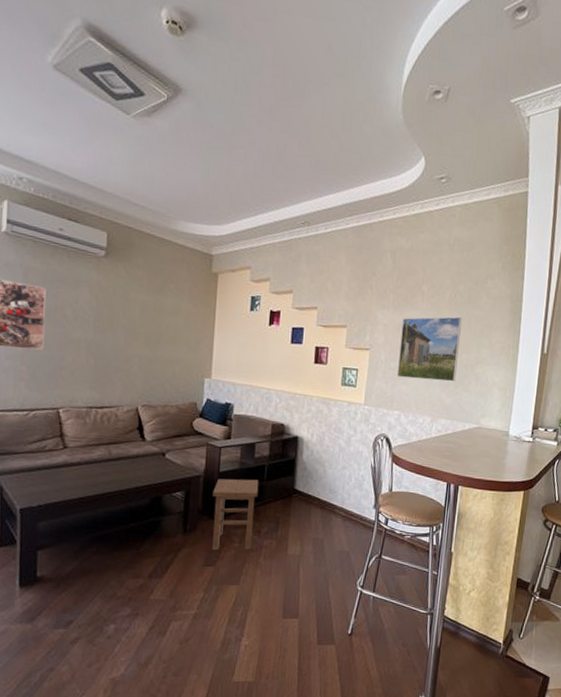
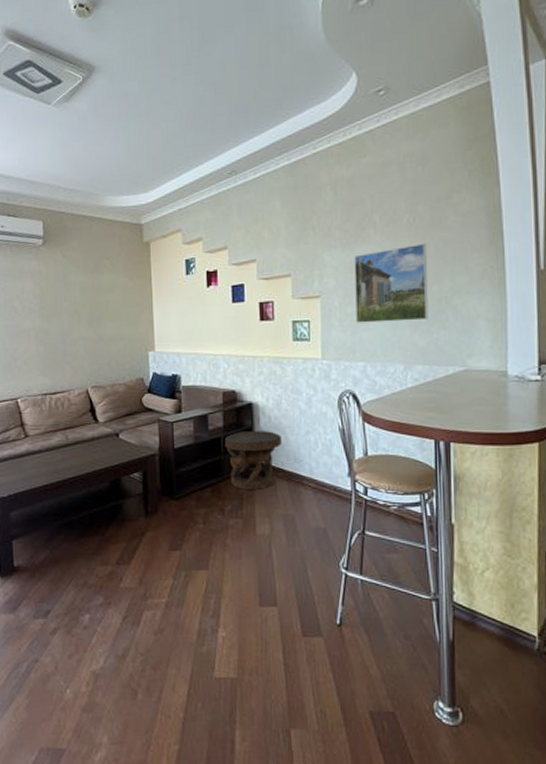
stool: present [212,478,259,551] -> none [170,454,217,533]
side table: none [268,461,321,515] -> present [224,431,282,490]

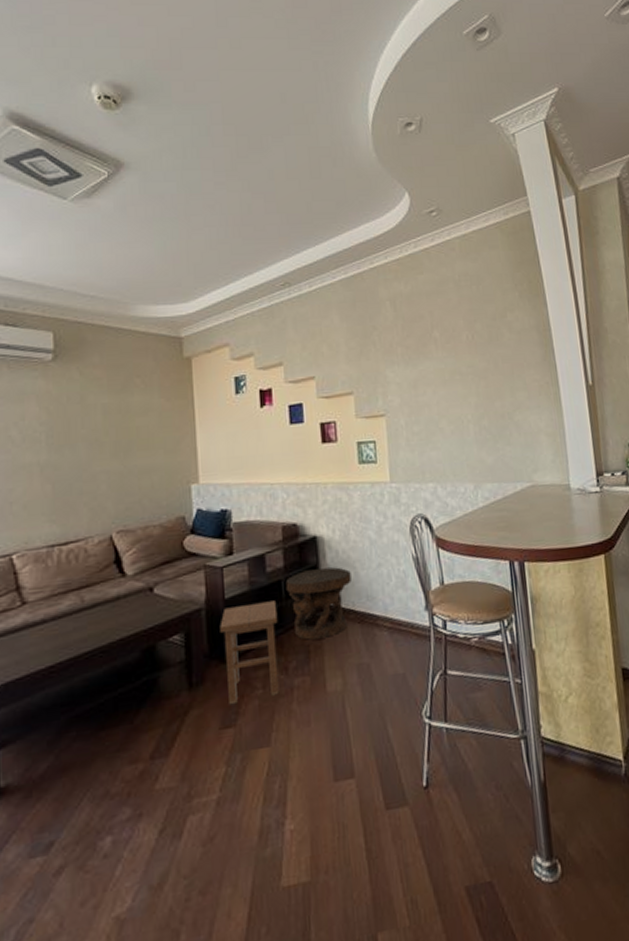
stool: none [170,454,217,533] -> present [220,600,280,705]
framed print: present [354,243,429,323] -> none [417,359,494,442]

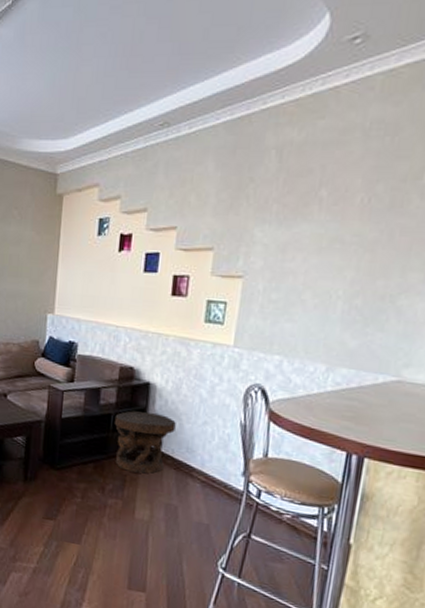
stool: present [220,600,280,705] -> none [53,425,104,507]

